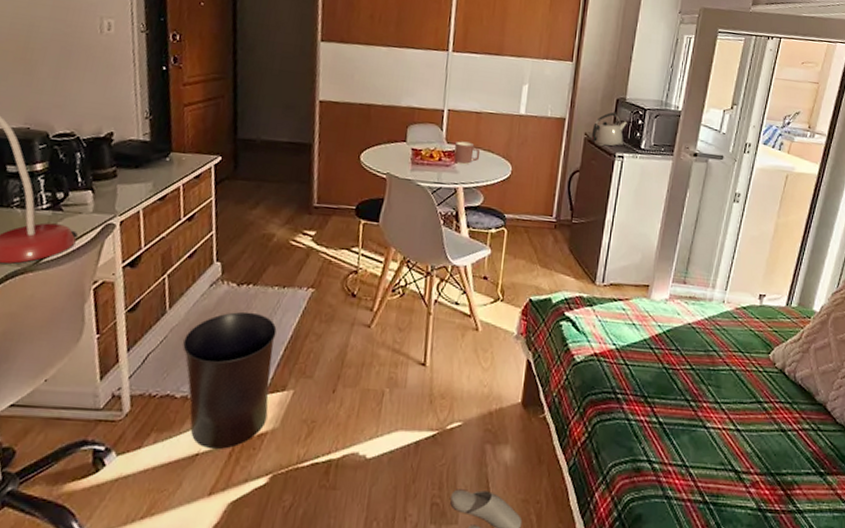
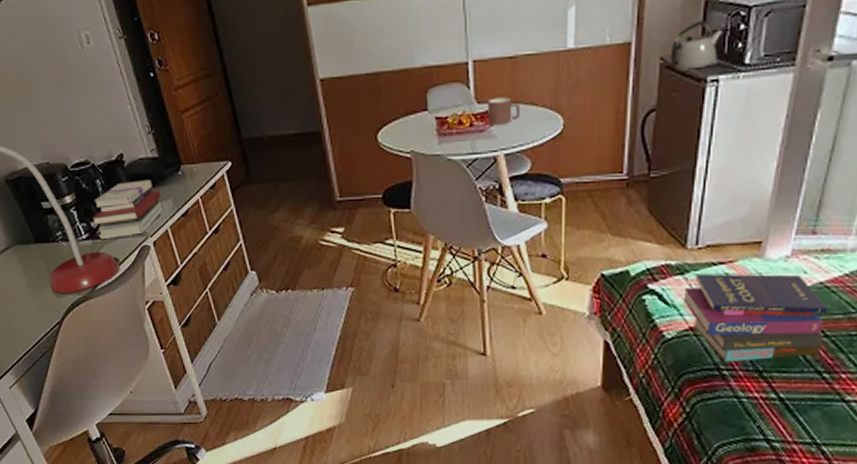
books: none [60,159,143,213] -> present [92,180,164,239]
waste bin: present [183,311,277,450] -> none [239,317,332,444]
books: none [591,307,694,388] -> present [683,274,829,363]

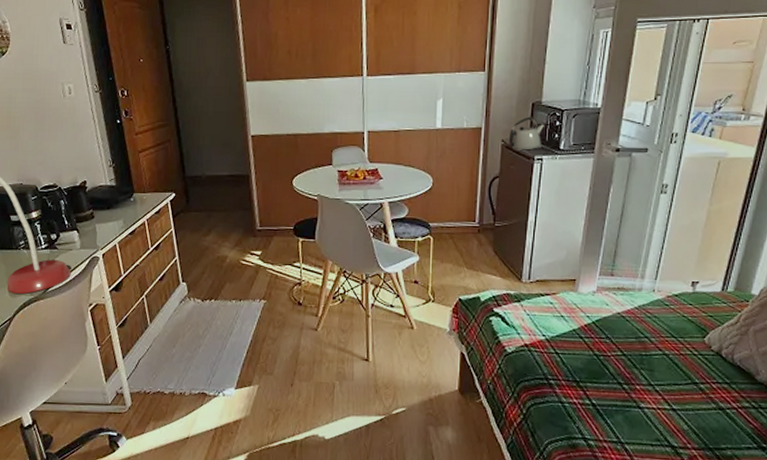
books: present [92,180,164,239] -> none [53,203,115,249]
mug: present [486,97,521,127] -> none [376,159,402,181]
books: present [683,274,829,363] -> none [520,302,625,374]

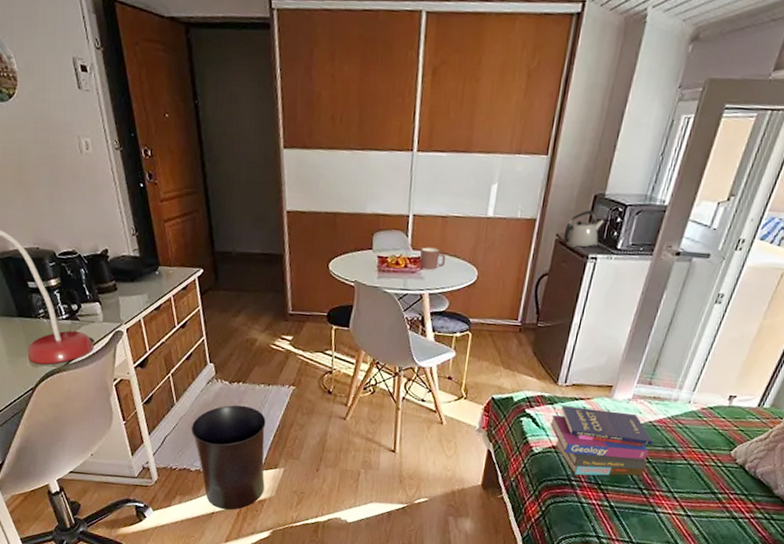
waste bin: none [165,322,240,434] -> present [191,405,266,510]
mug: none [376,159,402,181] -> present [419,247,446,271]
books: none [520,302,625,374] -> present [550,406,653,476]

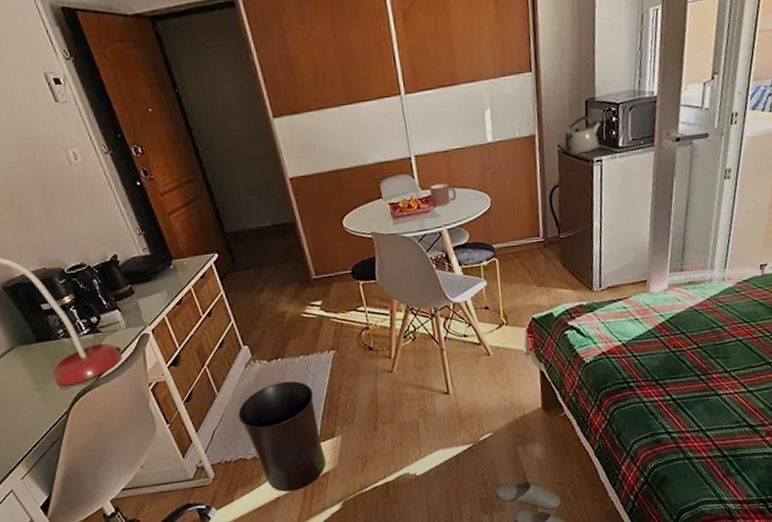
books: present [550,406,653,476] -> none [595,303,699,377]

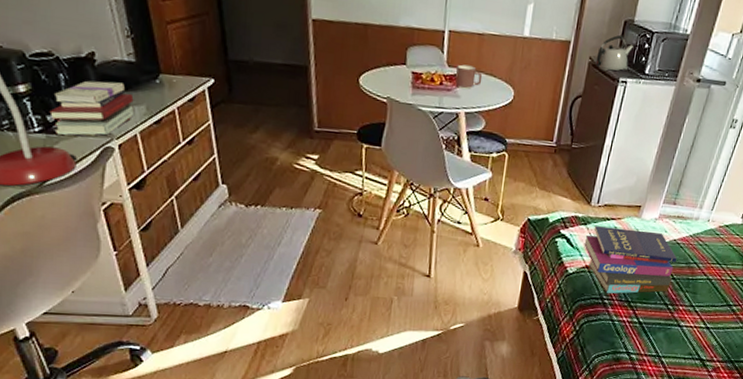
books: none [92,275,159,332] -> present [49,80,135,137]
waste bin: present [238,380,326,492] -> none [200,230,288,348]
books: none [595,303,699,377] -> present [584,226,677,294]

